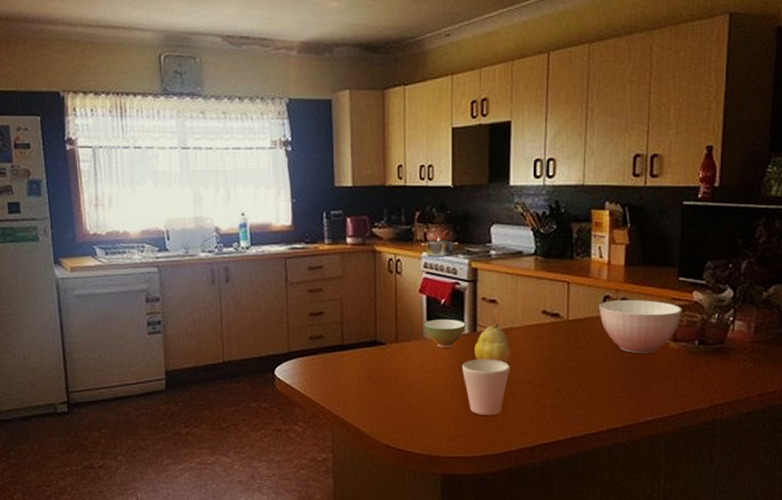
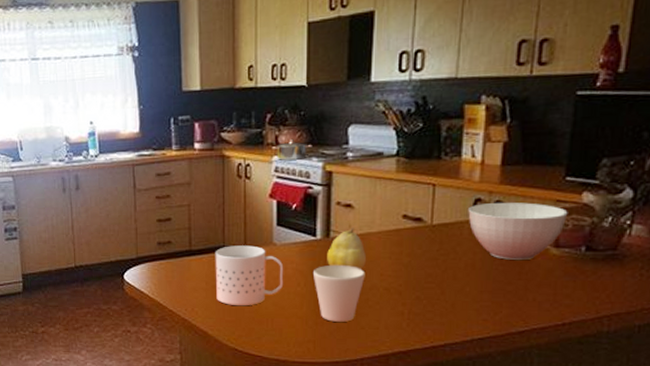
mug: none [367,340,434,402] -> present [215,245,284,306]
bowl: present [423,319,467,348] -> none [273,224,319,254]

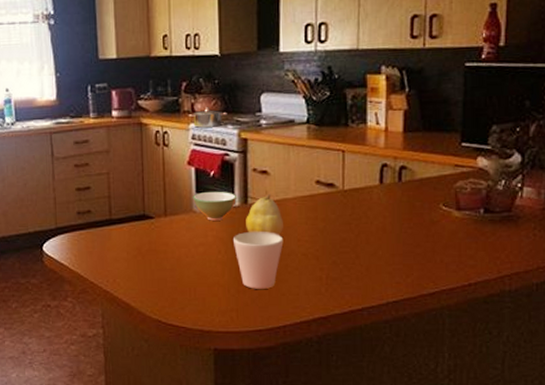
mug: present [215,245,284,306] -> none [135,213,205,276]
bowl: none [273,224,319,254] -> present [192,191,238,221]
bowl: present [468,202,568,260] -> none [376,167,466,223]

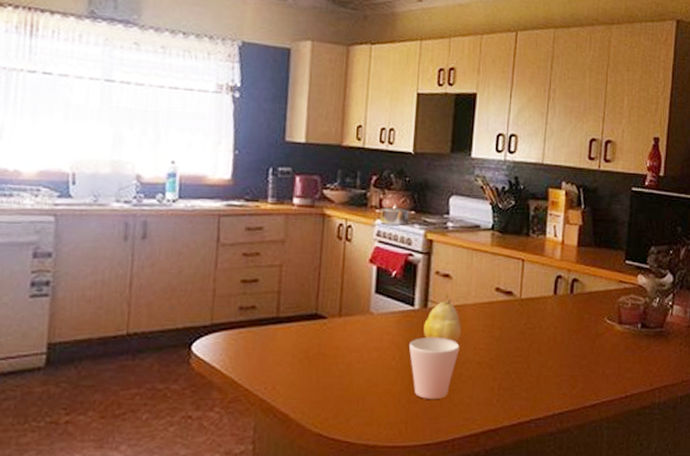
bowl: present [192,191,238,221] -> none [370,292,418,324]

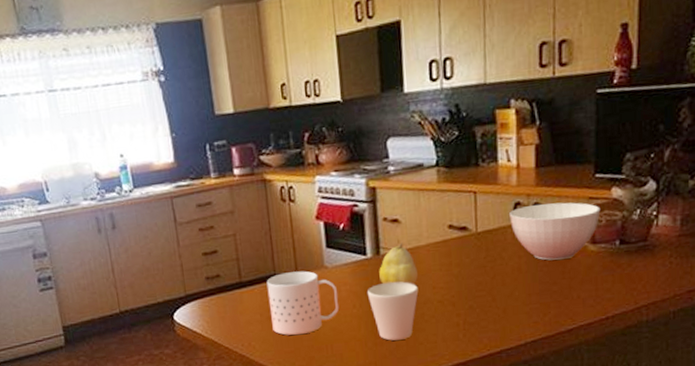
mug: none [303,313,380,383] -> present [266,271,340,336]
cooking pot: present [375,203,415,226] -> none [313,156,354,180]
bowl: none [551,280,628,335] -> present [509,202,601,261]

